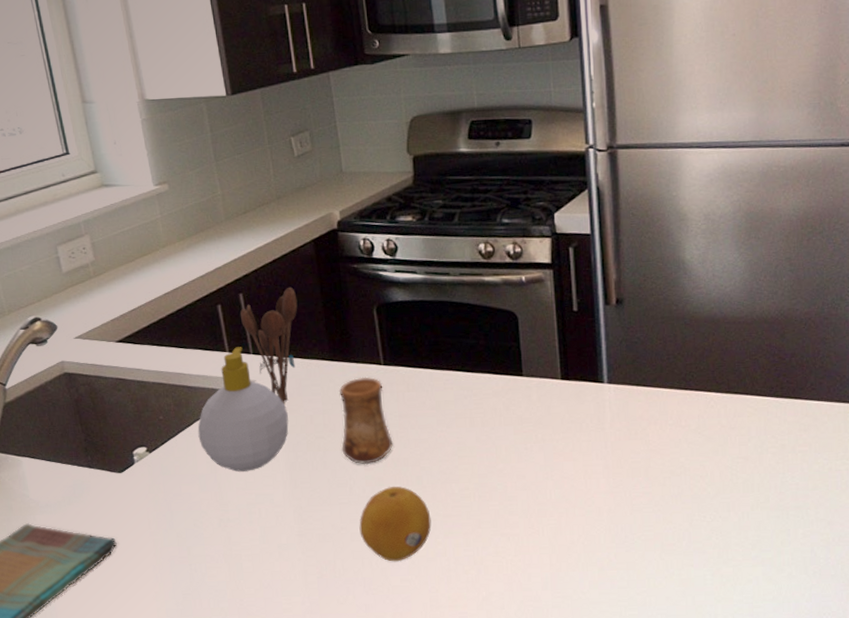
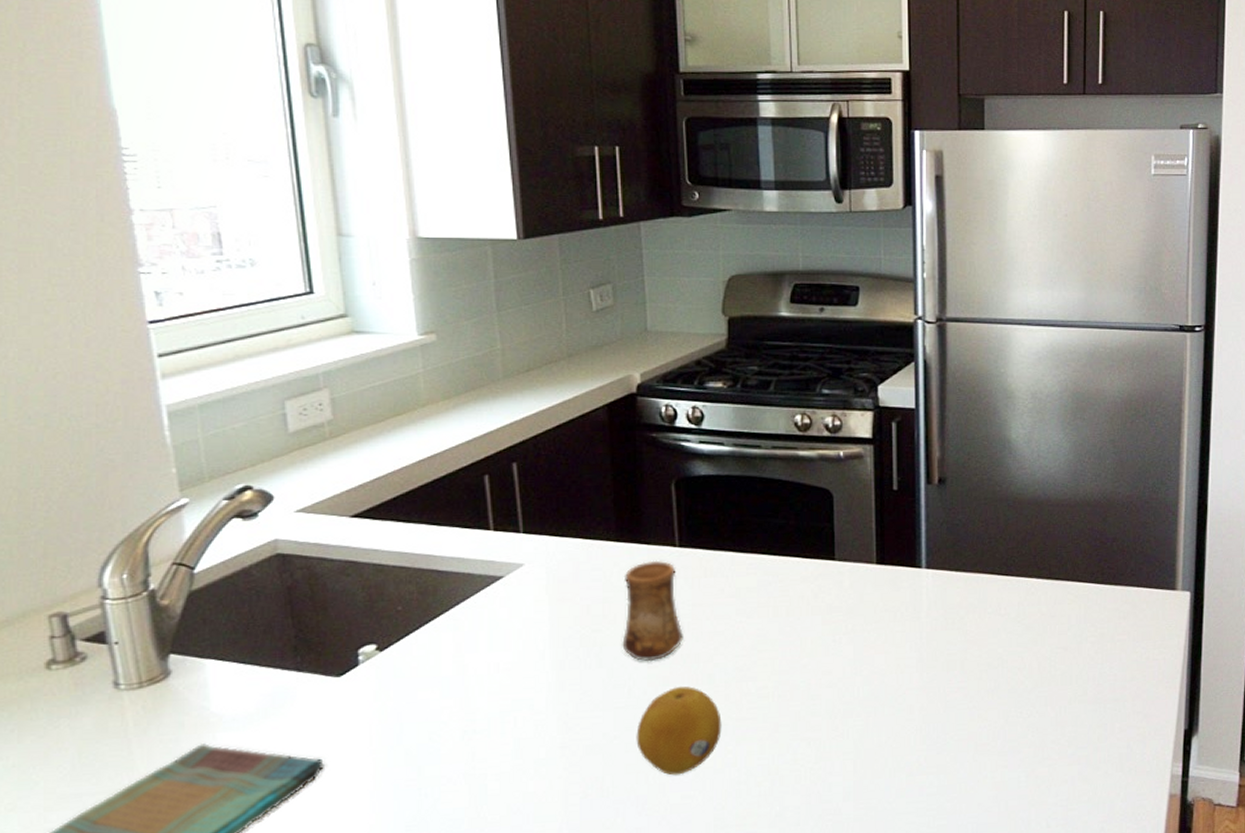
soap bottle: present [197,347,289,472] -> none [445,524,560,673]
utensil holder: present [239,287,298,404] -> none [511,456,583,592]

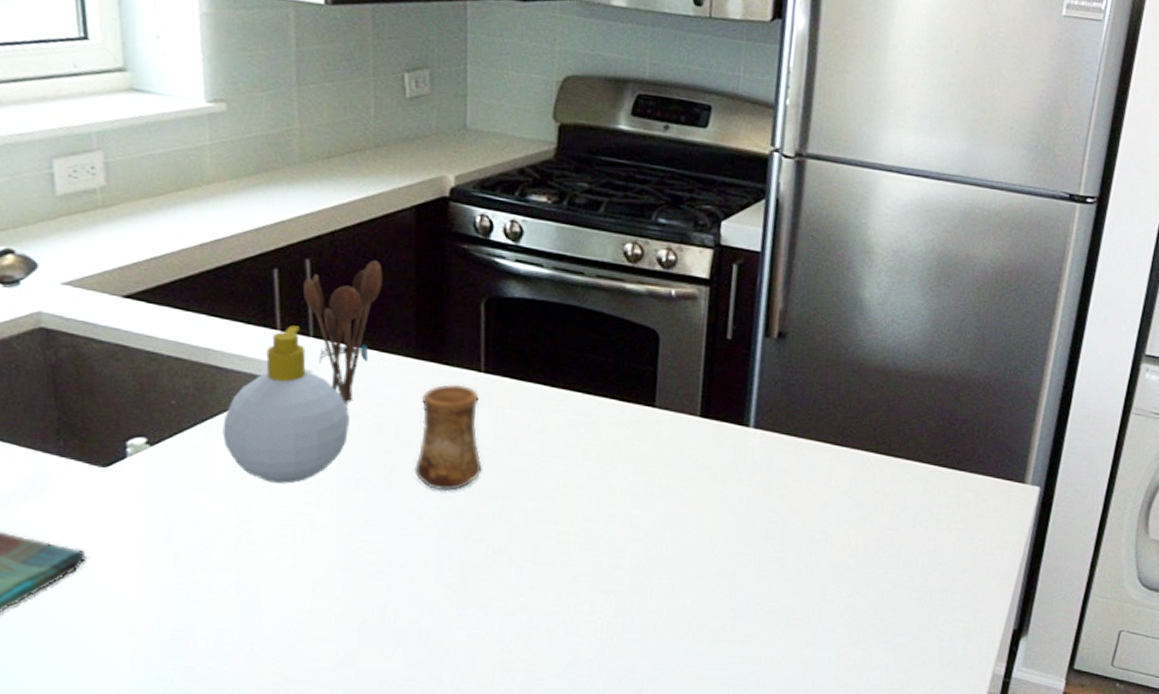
soap bottle: none [445,524,560,673] -> present [222,325,350,483]
utensil holder: none [511,456,583,592] -> present [302,259,383,405]
fruit: present [636,686,722,776] -> none [423,521,517,612]

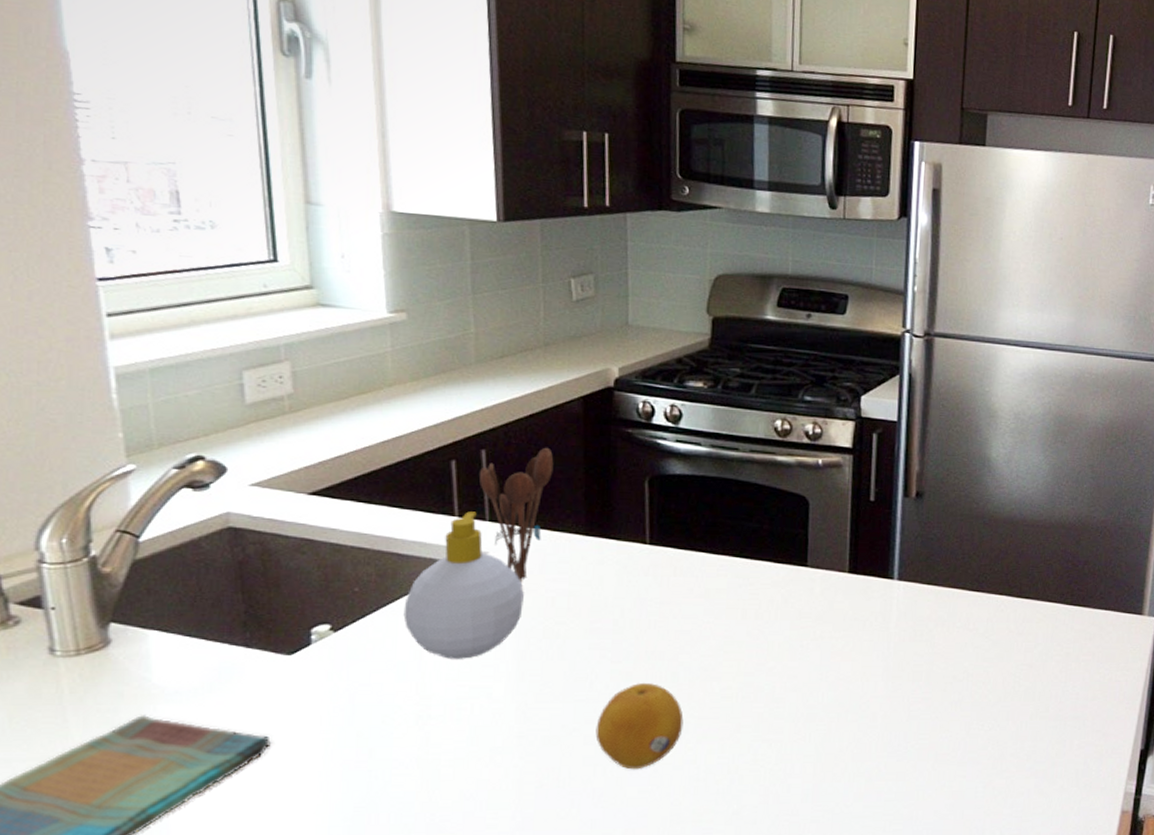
cup: present [414,383,482,492] -> none [586,556,649,657]
fruit: none [423,521,517,612] -> present [595,683,684,770]

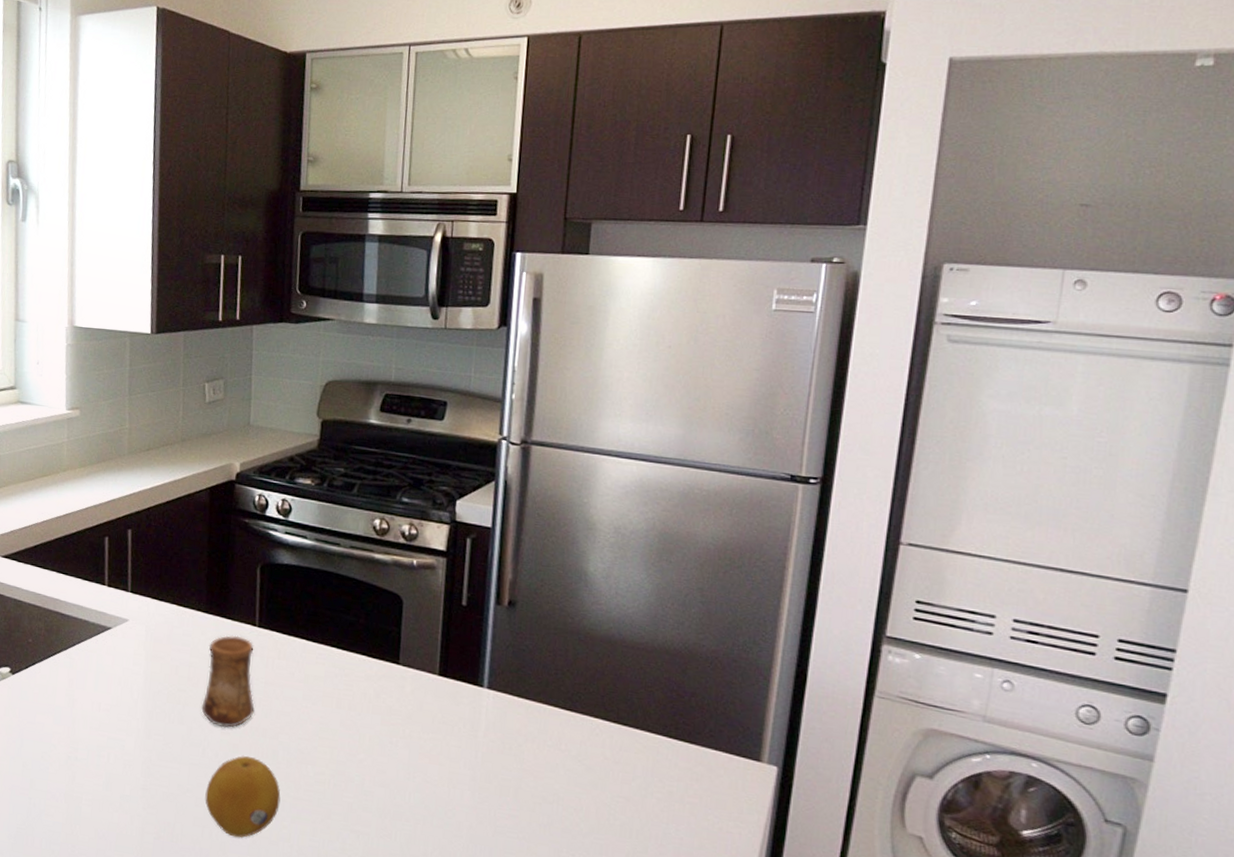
soap bottle: present [403,511,524,659] -> none [62,582,154,712]
utensil holder: present [478,447,554,582] -> none [125,530,184,649]
cup: none [586,556,649,657] -> present [201,635,255,728]

